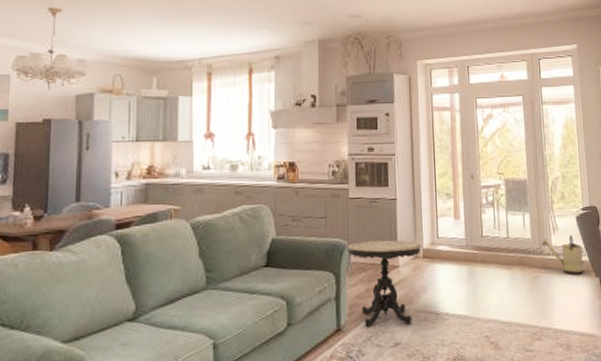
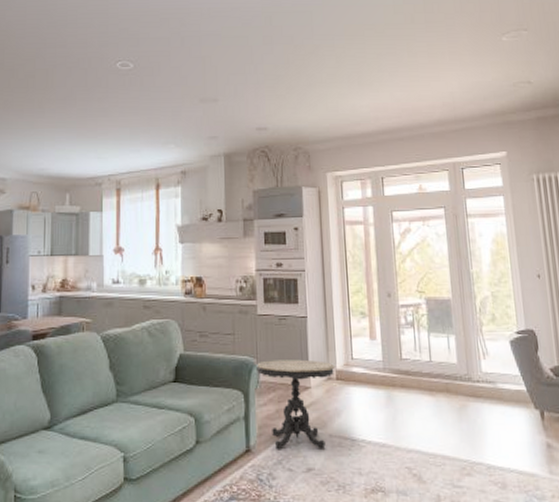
watering can: present [541,235,586,275] -> none [469,361,523,406]

